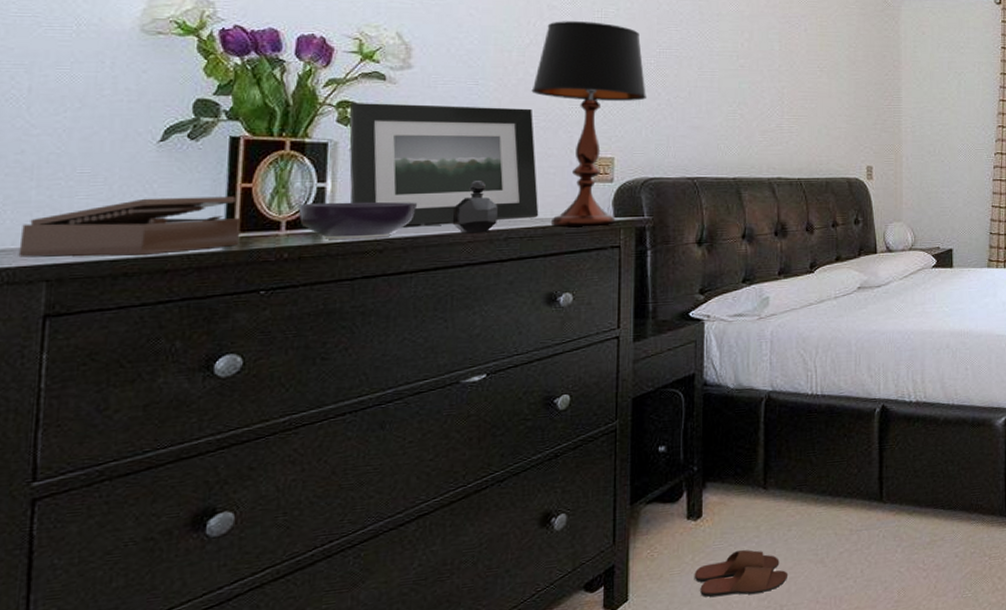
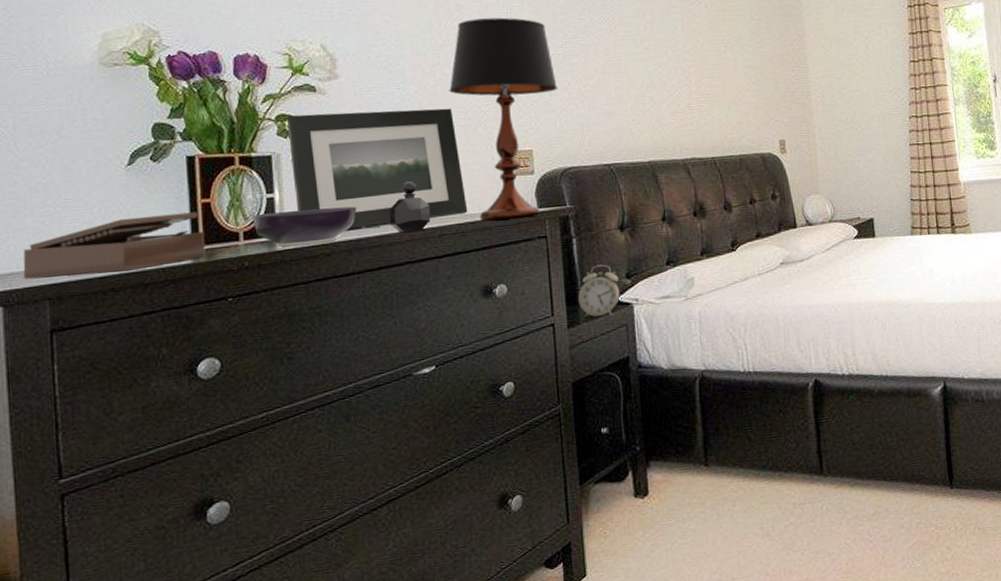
alarm clock: none [648,278,692,332] -> present [578,264,620,318]
slipper: present [694,549,789,597] -> none [646,525,737,572]

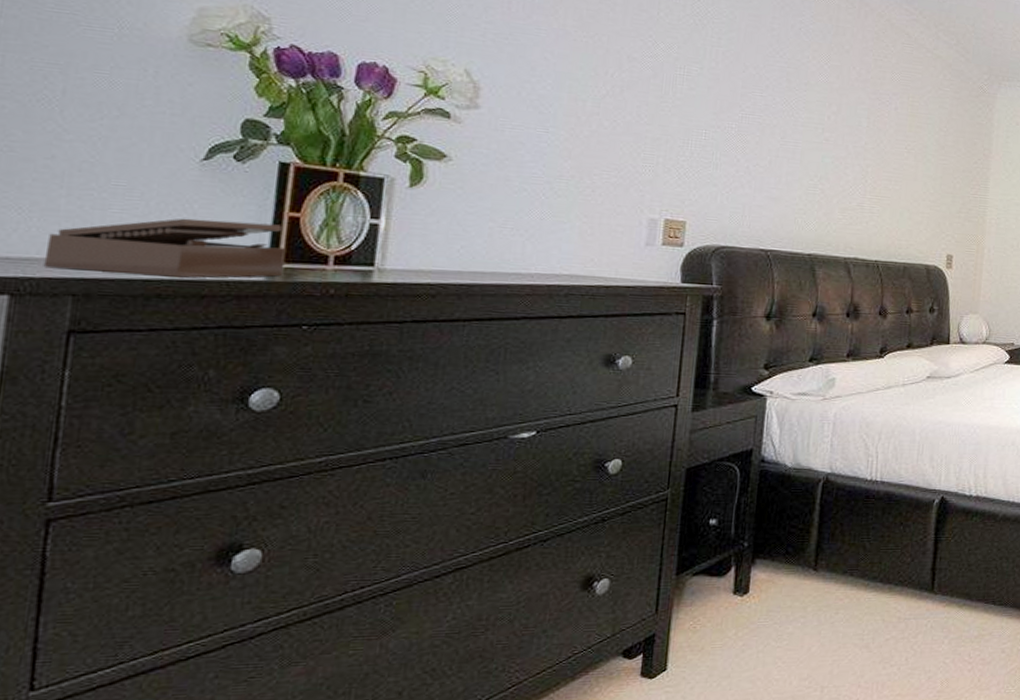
bowl: present [252,206,357,247] -> none [348,239,476,282]
picture frame: present [286,108,468,231] -> none [404,139,604,277]
perfume bottle: present [389,181,431,233] -> none [510,232,560,287]
table lamp: present [449,17,557,222] -> none [604,74,725,292]
alarm clock: present [578,264,620,318] -> none [708,351,756,405]

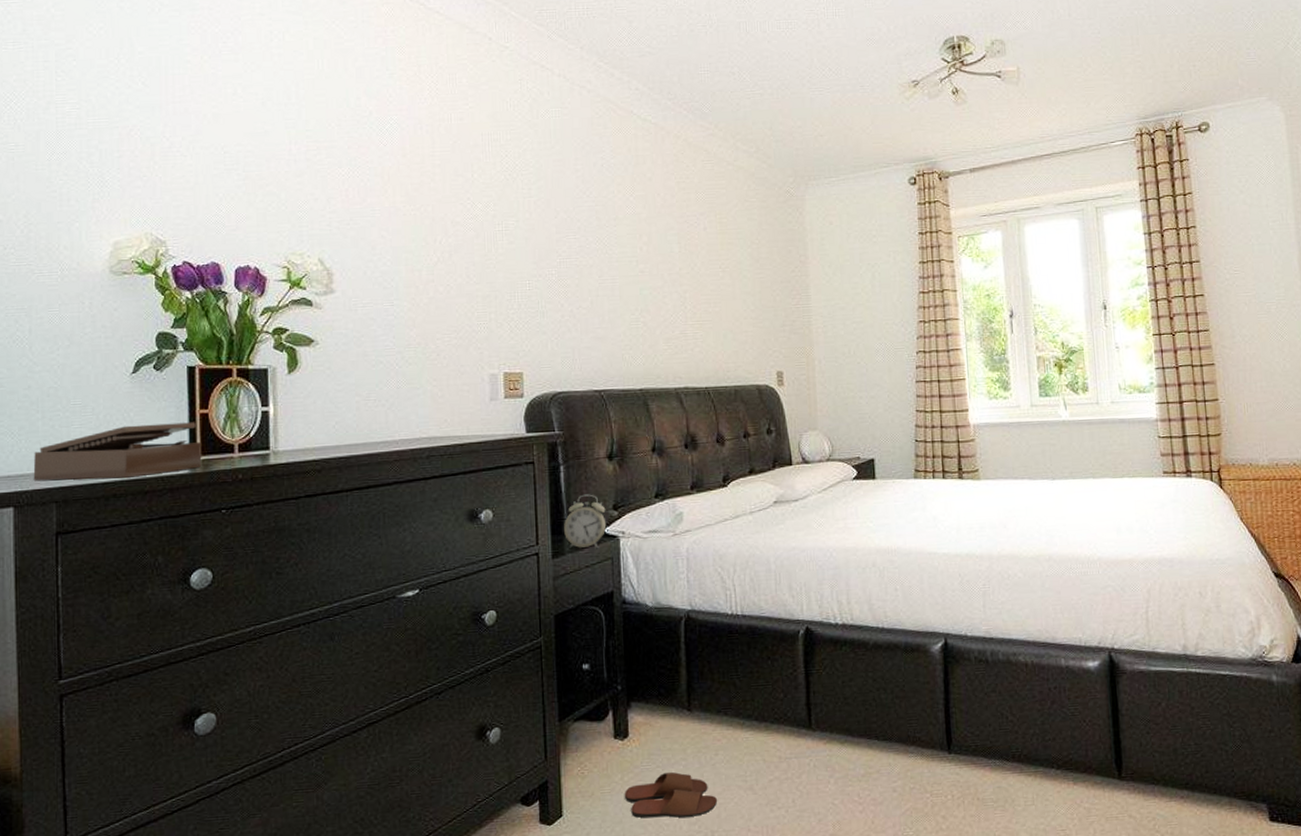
alarm clock: none [708,351,756,405] -> present [564,494,607,548]
slipper: none [736,629,832,673] -> present [624,772,718,818]

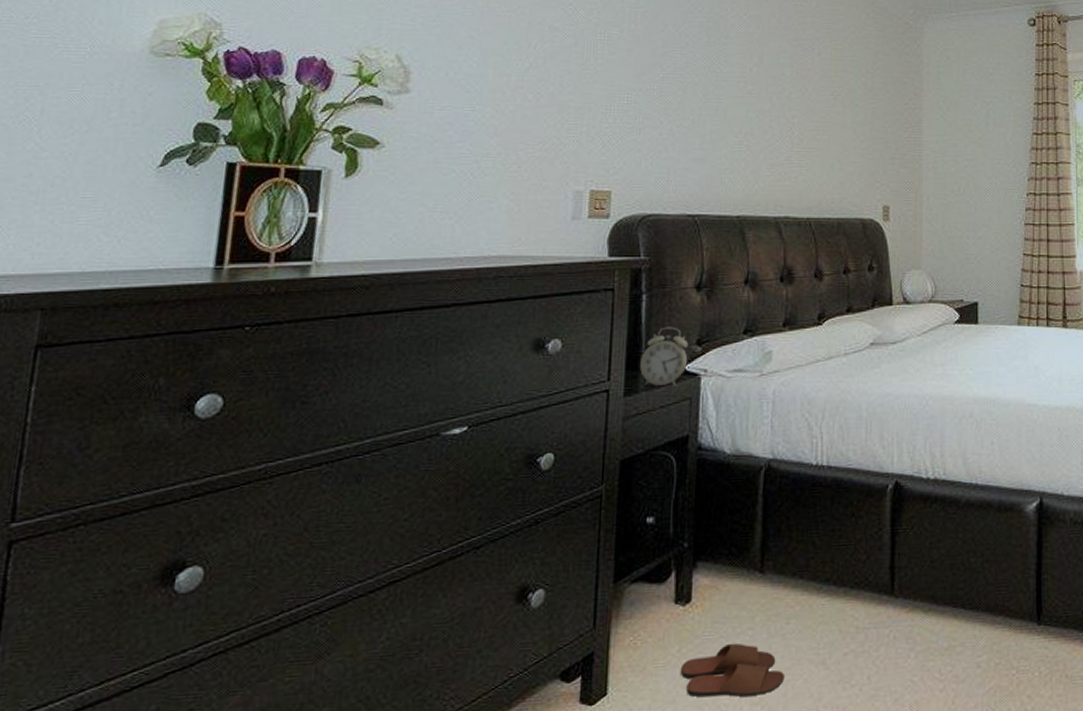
jewelry box: present [33,422,202,481] -> none [17,225,232,285]

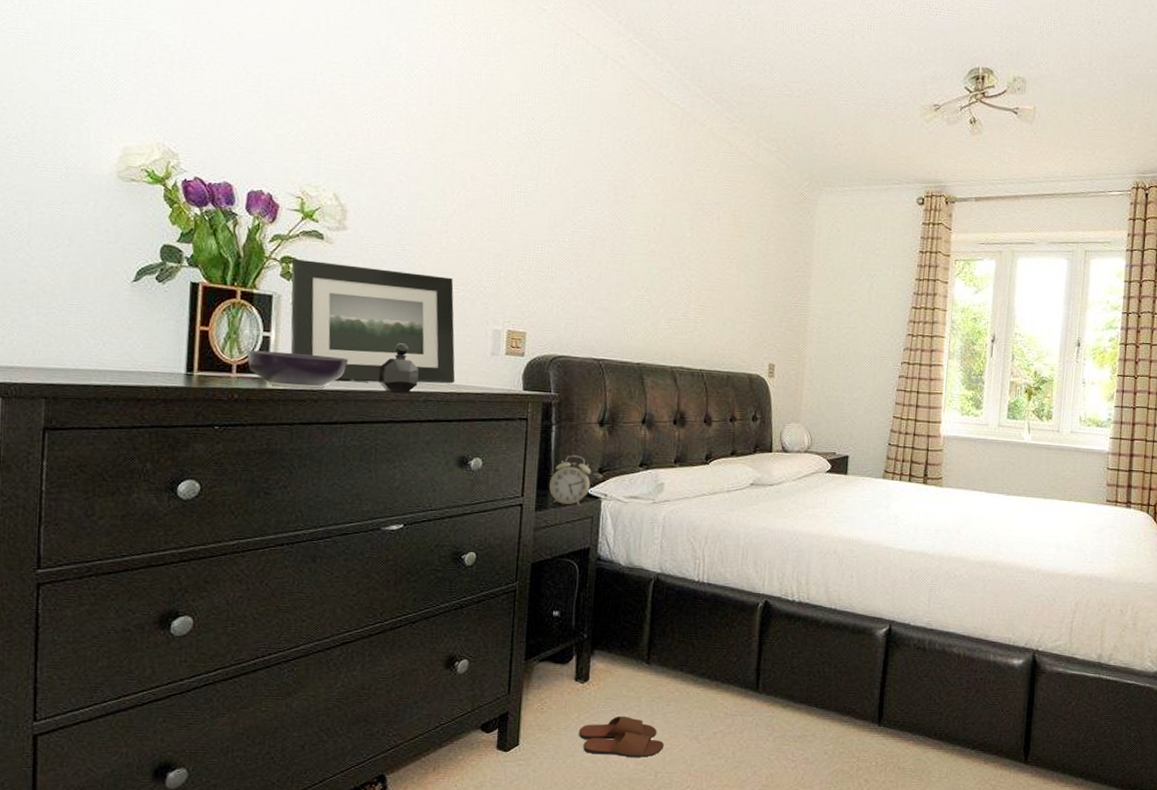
bowl: none [288,234,408,274] -> present [247,350,349,389]
picture frame: none [340,129,531,262] -> present [290,259,456,384]
perfume bottle: none [441,214,489,271] -> present [378,343,419,393]

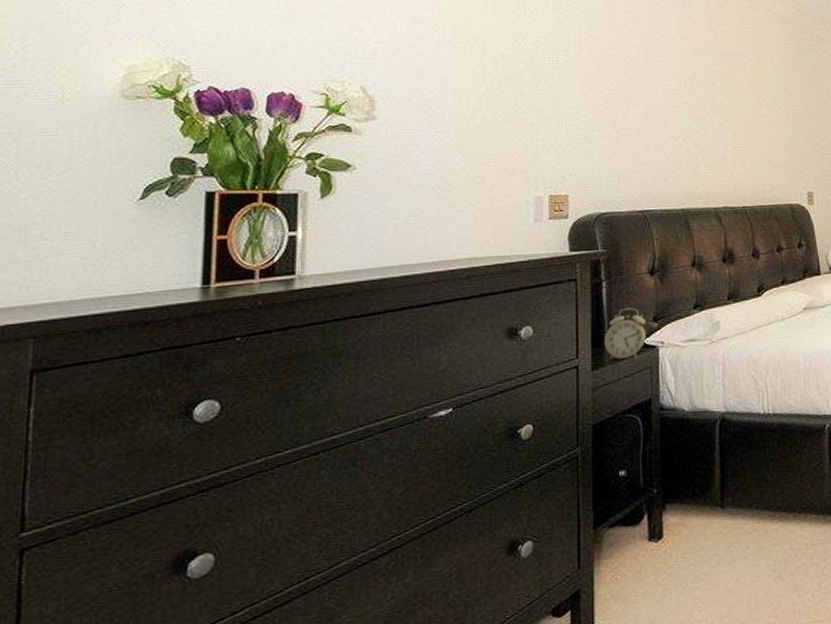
bowl: present [247,350,349,389] -> none [271,246,384,285]
picture frame: present [290,259,456,384] -> none [317,152,499,271]
perfume bottle: present [378,343,419,393] -> none [416,223,460,274]
slipper: present [578,716,665,757] -> none [657,568,748,617]

